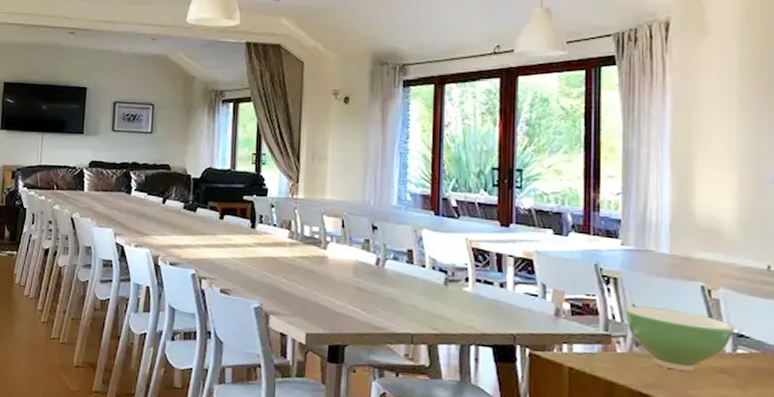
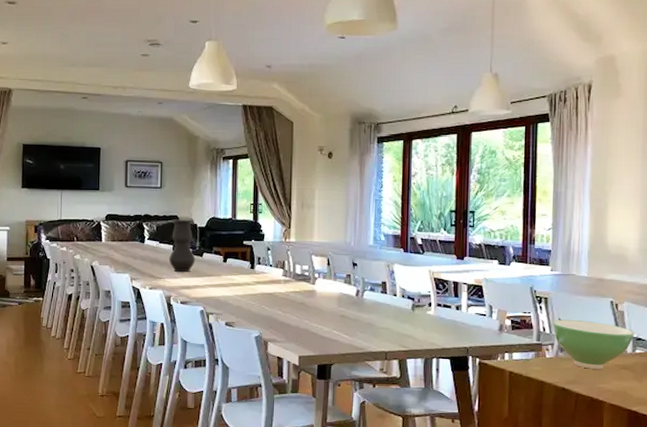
vase: none [158,168,188,229] -> present [169,219,196,272]

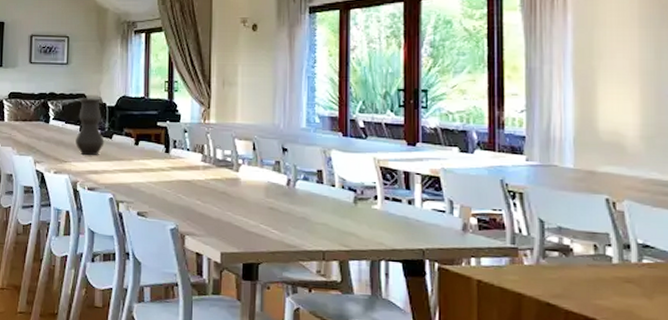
bowl: present [552,319,635,369] -> none [530,219,641,282]

